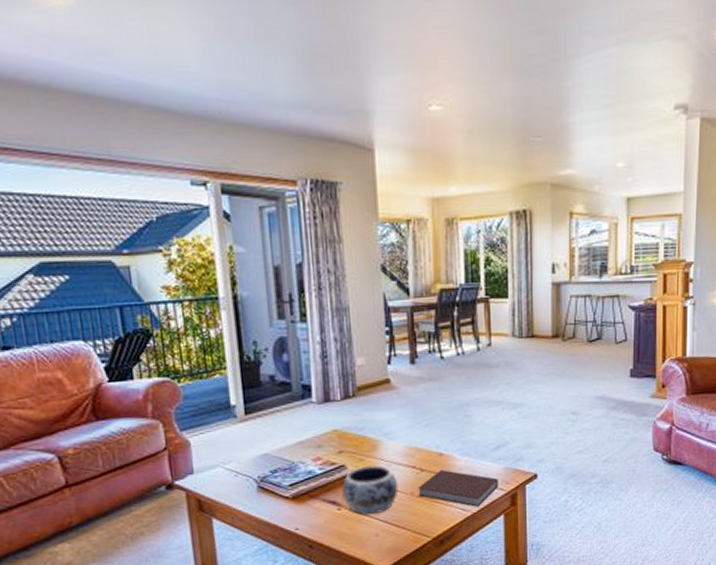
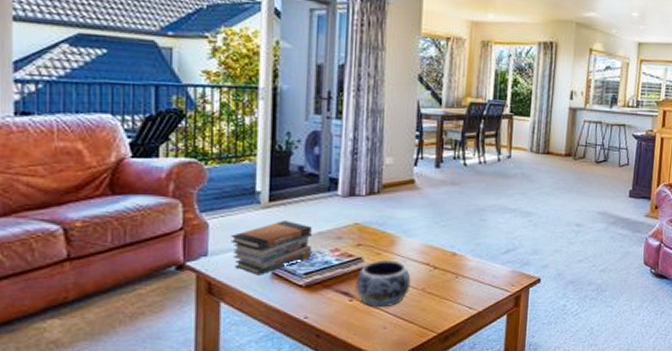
book stack: none [213,432,293,490] -> present [231,221,313,275]
notebook: present [418,469,499,507] -> none [429,268,505,306]

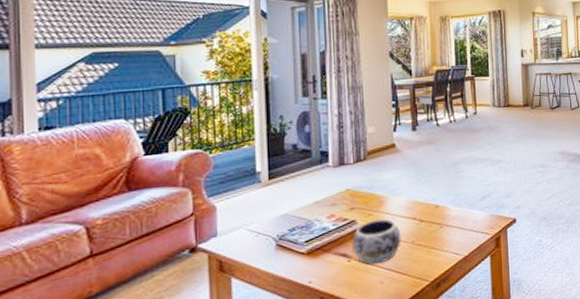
book stack: present [231,221,313,275] -> none [237,194,310,249]

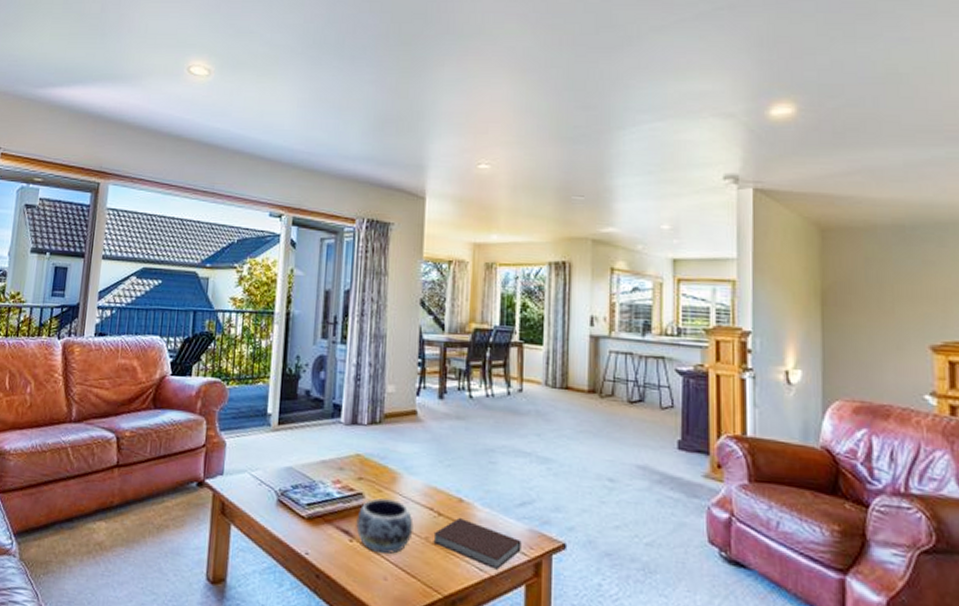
notebook: none [418,219,485,251] -> present [433,517,522,570]

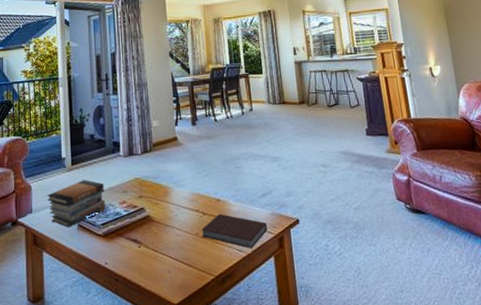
book stack: none [243,445,317,501] -> present [47,180,105,227]
decorative bowl: present [356,498,414,554] -> none [141,209,186,253]

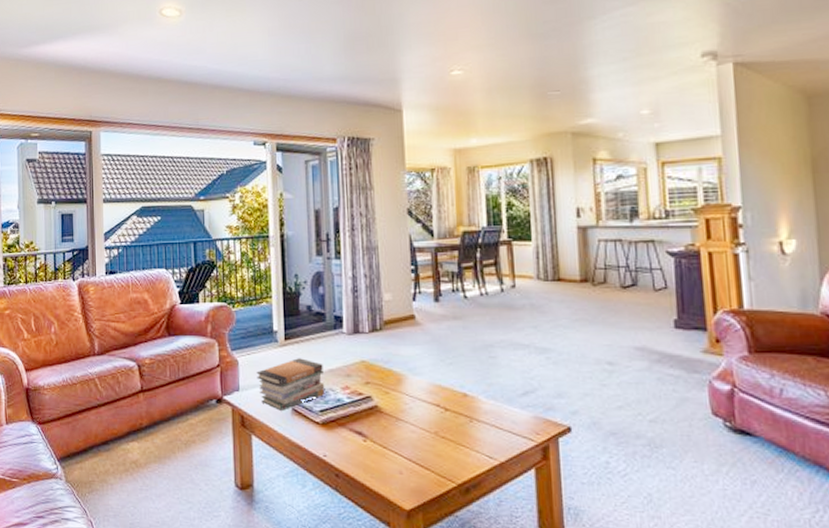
notebook: present [201,213,268,248] -> none [442,410,528,456]

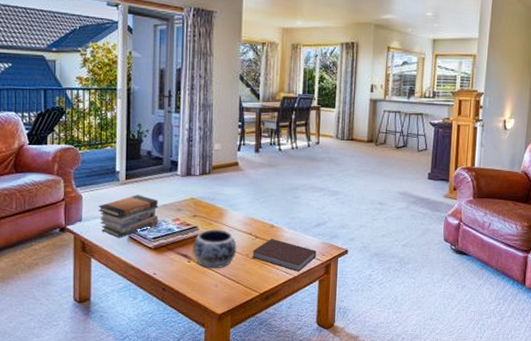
decorative bowl: none [368,400,423,451] -> present [193,229,237,269]
notebook: none [442,410,528,456] -> present [252,238,317,272]

